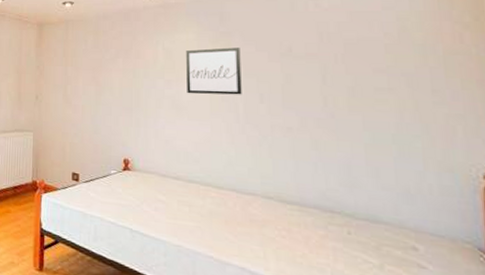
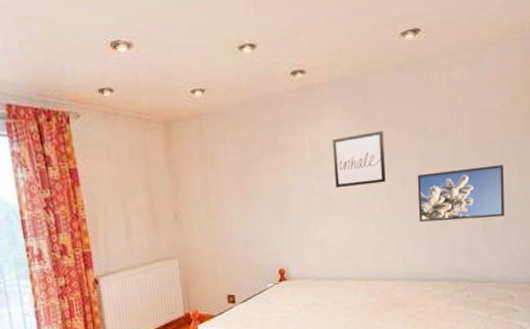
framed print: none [279,92,396,151] -> present [417,164,504,222]

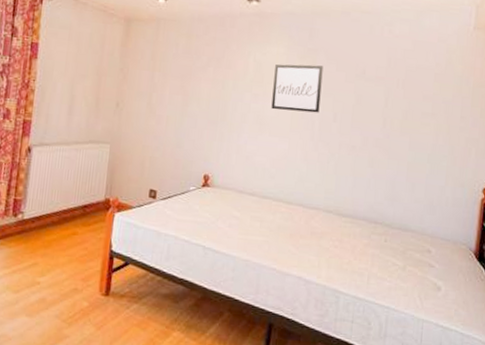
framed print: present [417,164,504,222] -> none [346,112,433,169]

